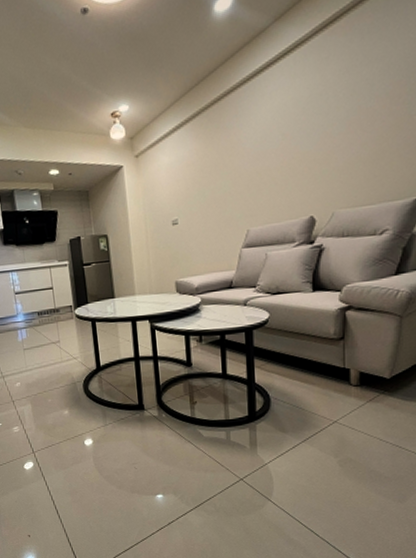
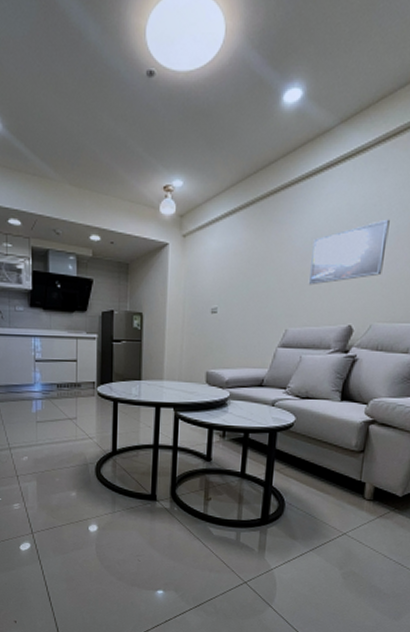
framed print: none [263,105,339,184] -> present [308,219,390,285]

